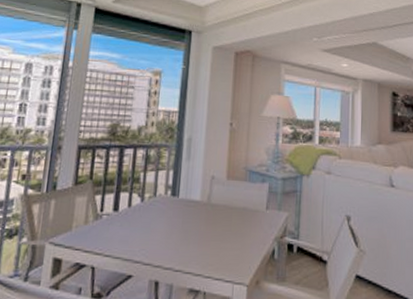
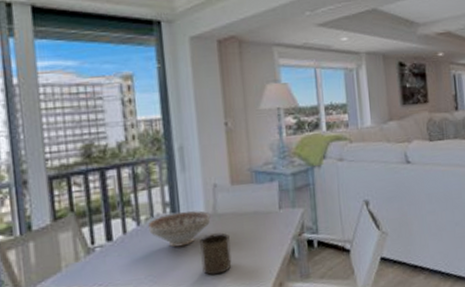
decorative bowl: none [149,196,205,228] -> present [147,210,211,247]
cup: none [189,221,219,261] -> present [199,233,232,276]

